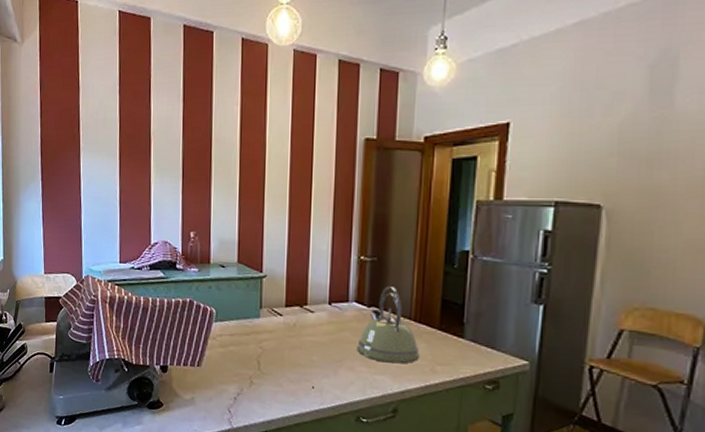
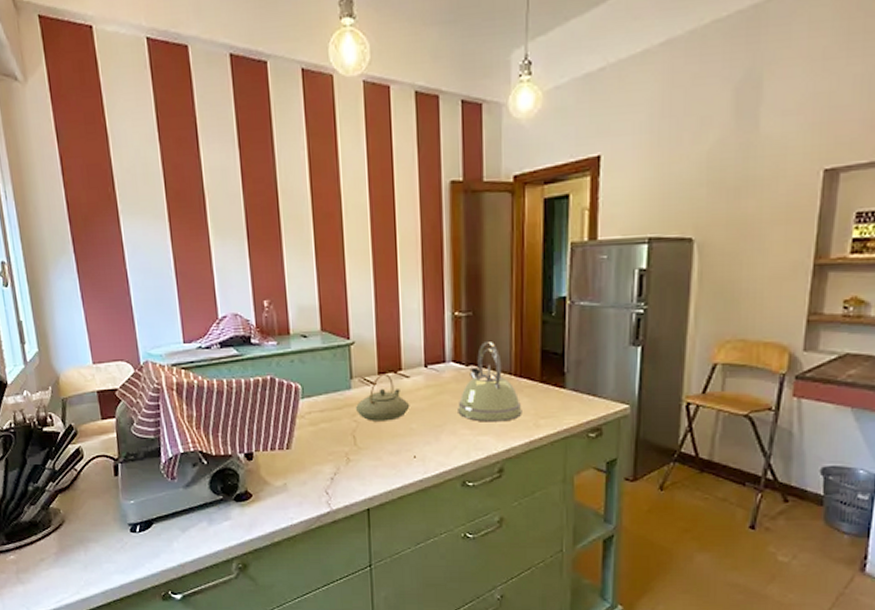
teapot: none [263,307,313,351] -> present [356,374,410,421]

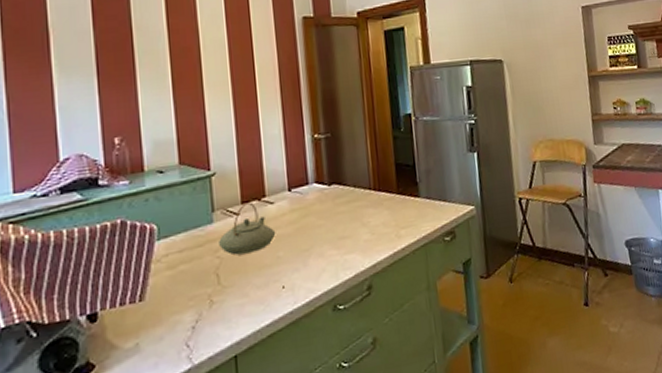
kettle: present [458,342,522,422] -> none [323,160,385,240]

